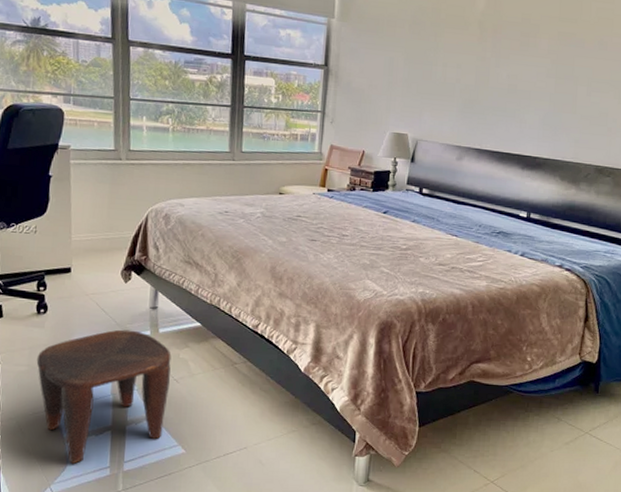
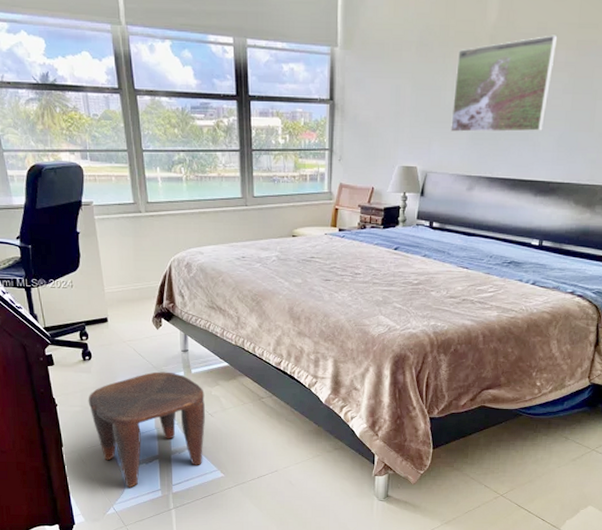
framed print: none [441,25,541,110] -> present [450,35,558,132]

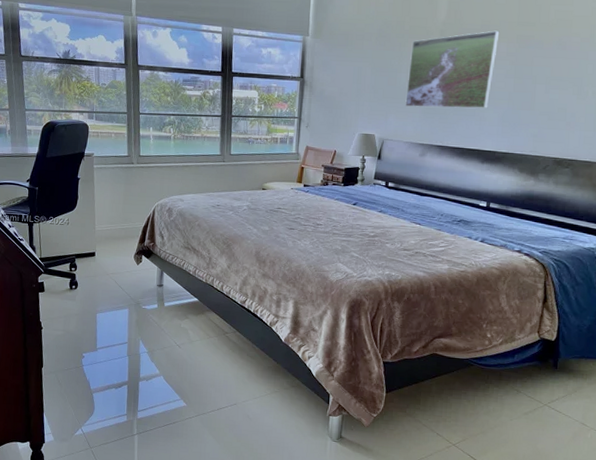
stool: present [88,371,205,488] -> none [70,303,175,411]

